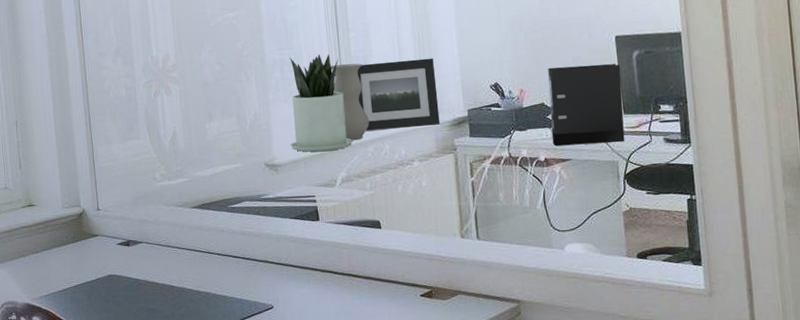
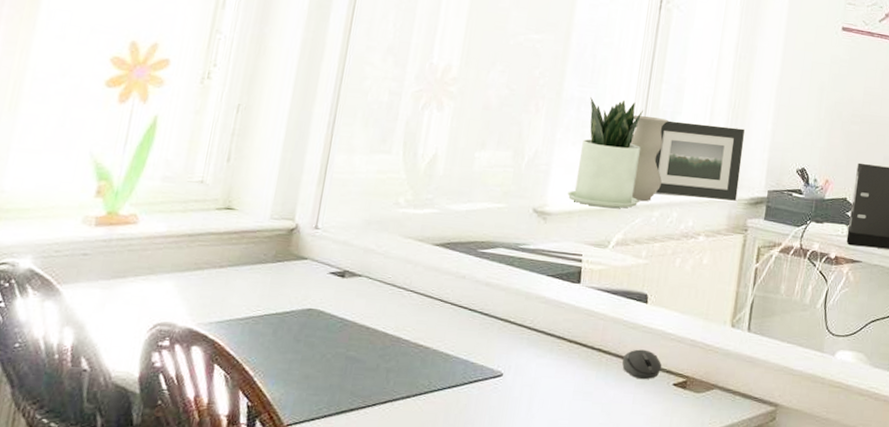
computer mouse: none [370,269,407,295] -> present [622,349,662,380]

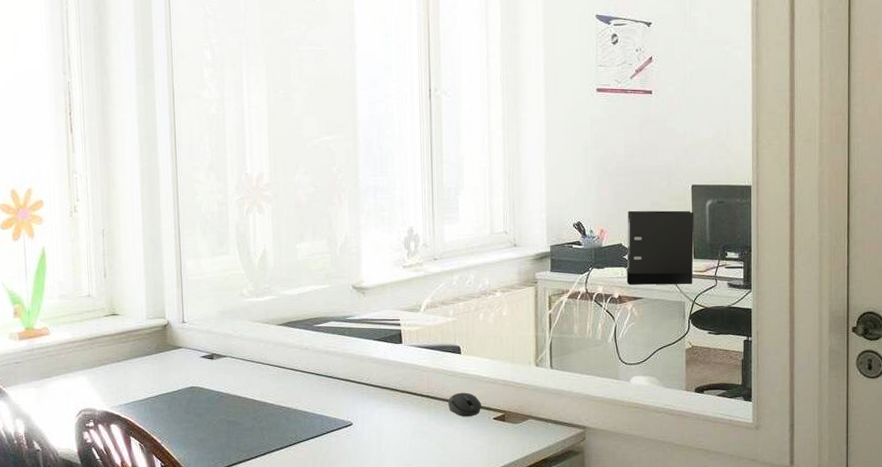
planter: present [567,97,643,208] -> none [378,183,440,278]
vase: present [630,115,669,201] -> none [423,194,456,269]
picture frame: present [654,120,745,201] -> none [447,194,524,260]

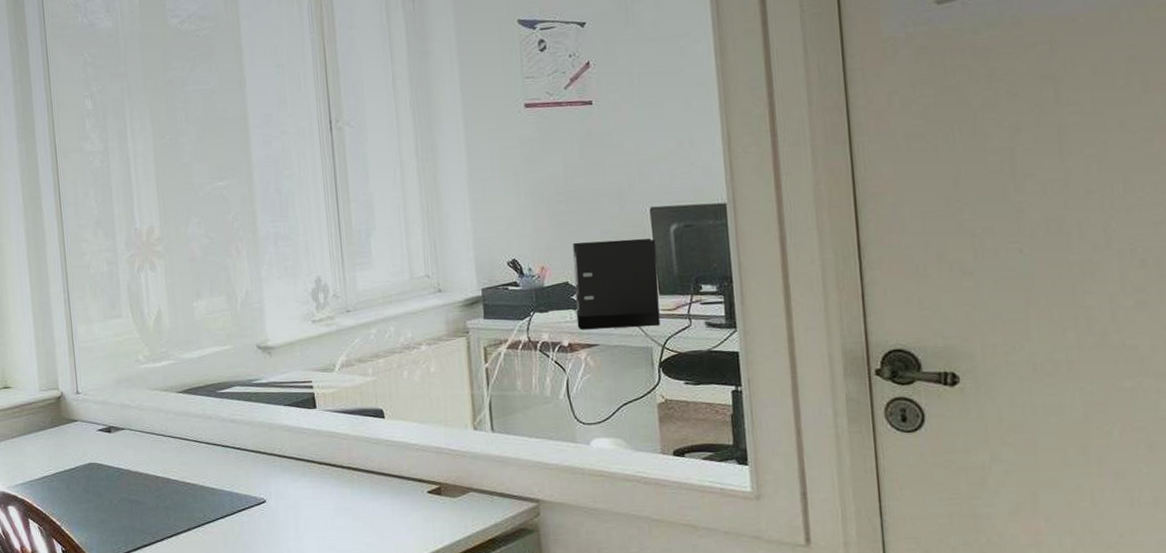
computer mouse: present [447,392,482,417] -> none [372,462,413,491]

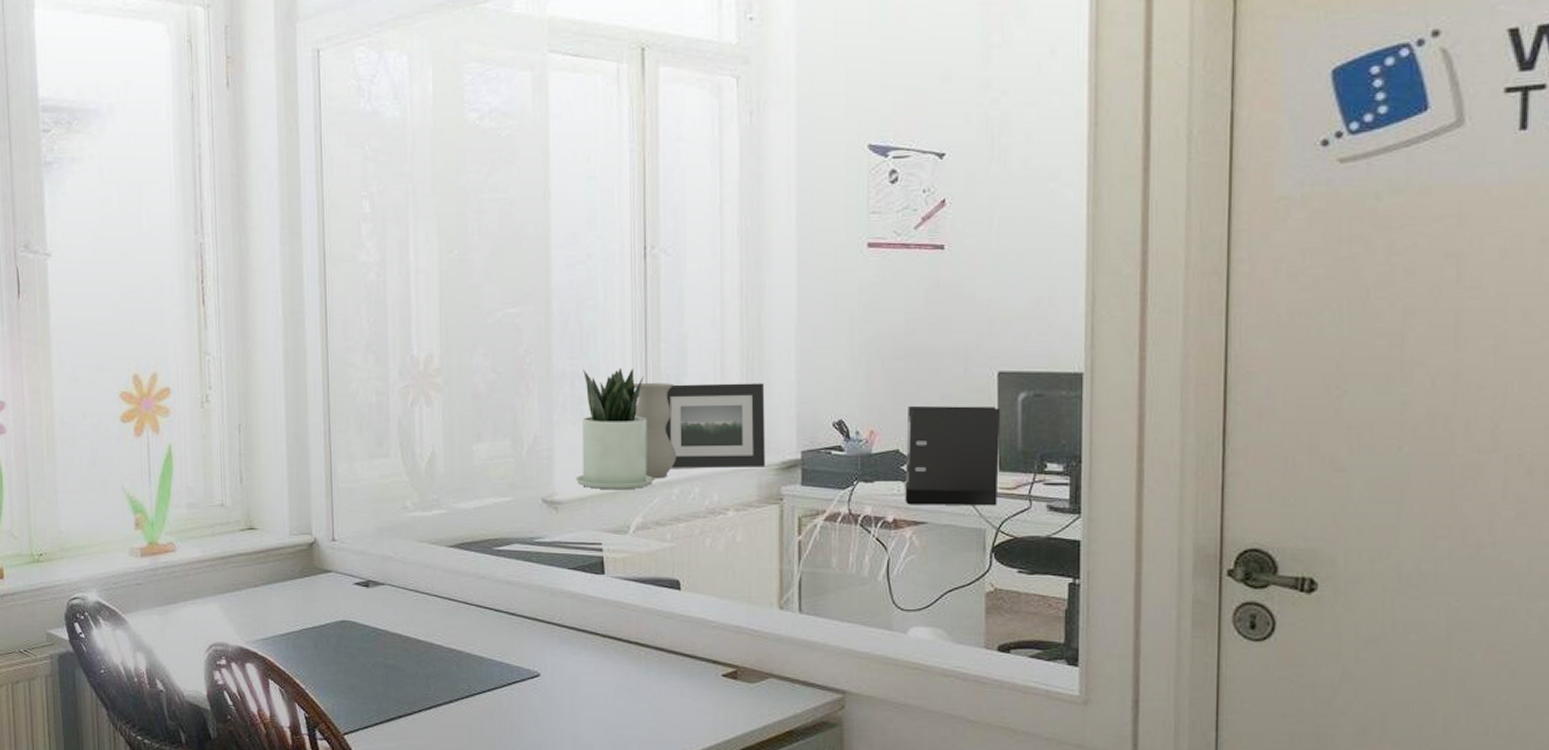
planter: none [284,226,354,334] -> present [575,367,654,490]
vase: none [330,237,372,322] -> present [634,382,676,479]
picture frame: none [358,231,451,311] -> present [665,383,766,468]

